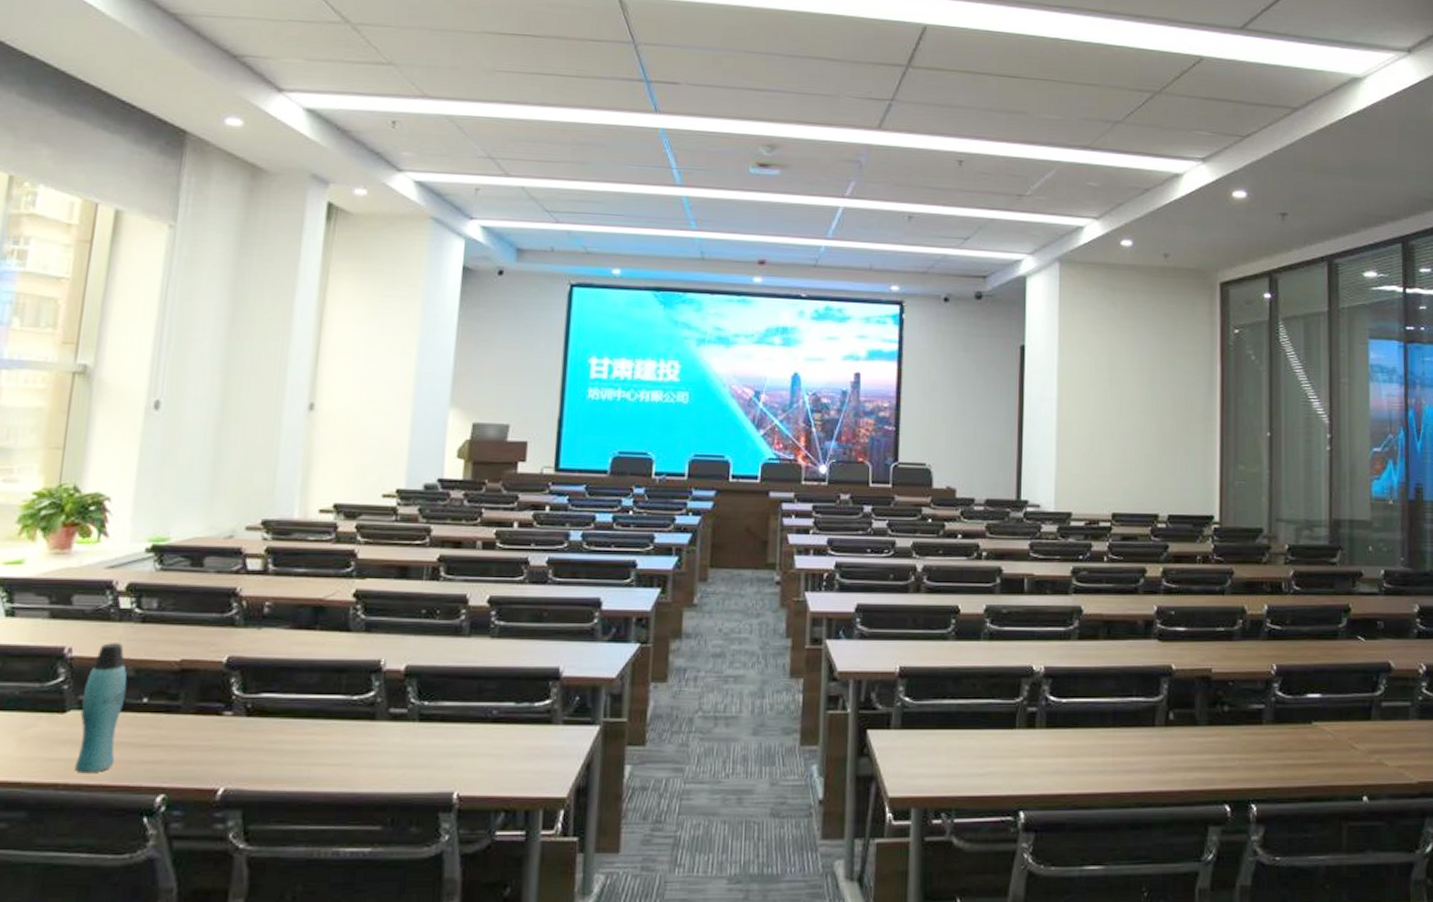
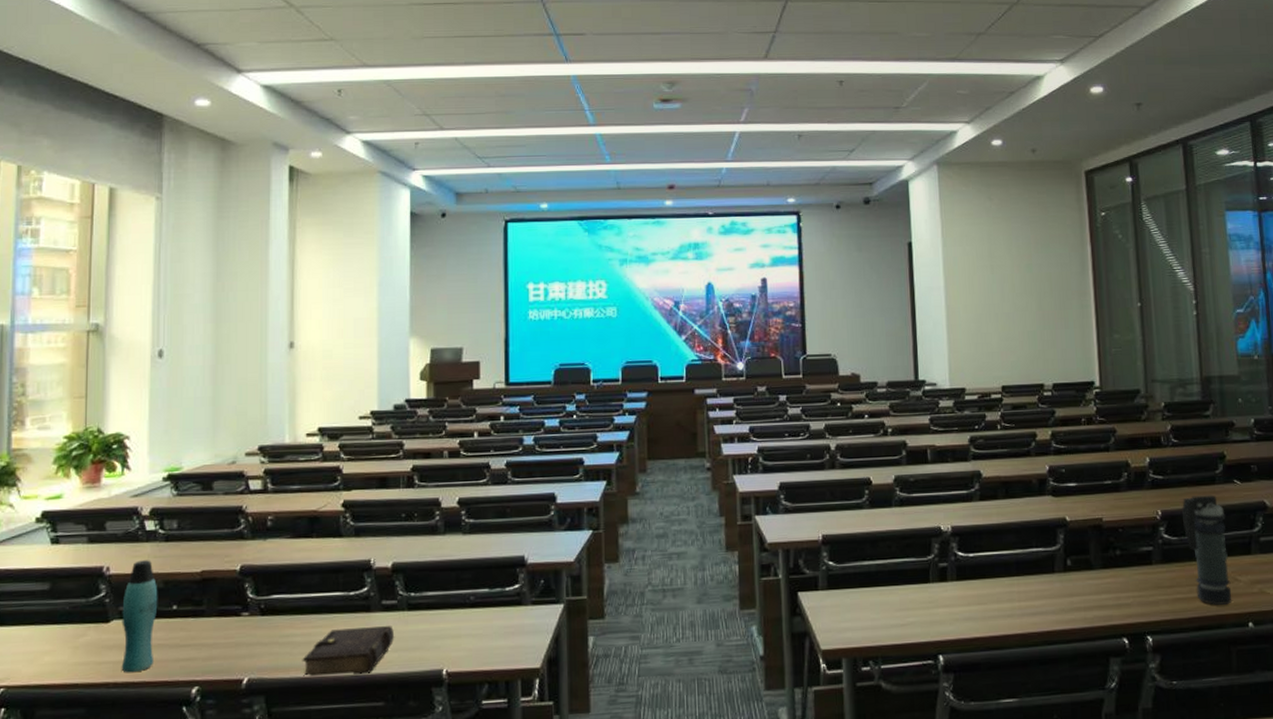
book: none [289,737,401,795] -> present [302,625,395,677]
smoke grenade: none [1298,651,1347,774] -> present [1181,495,1232,605]

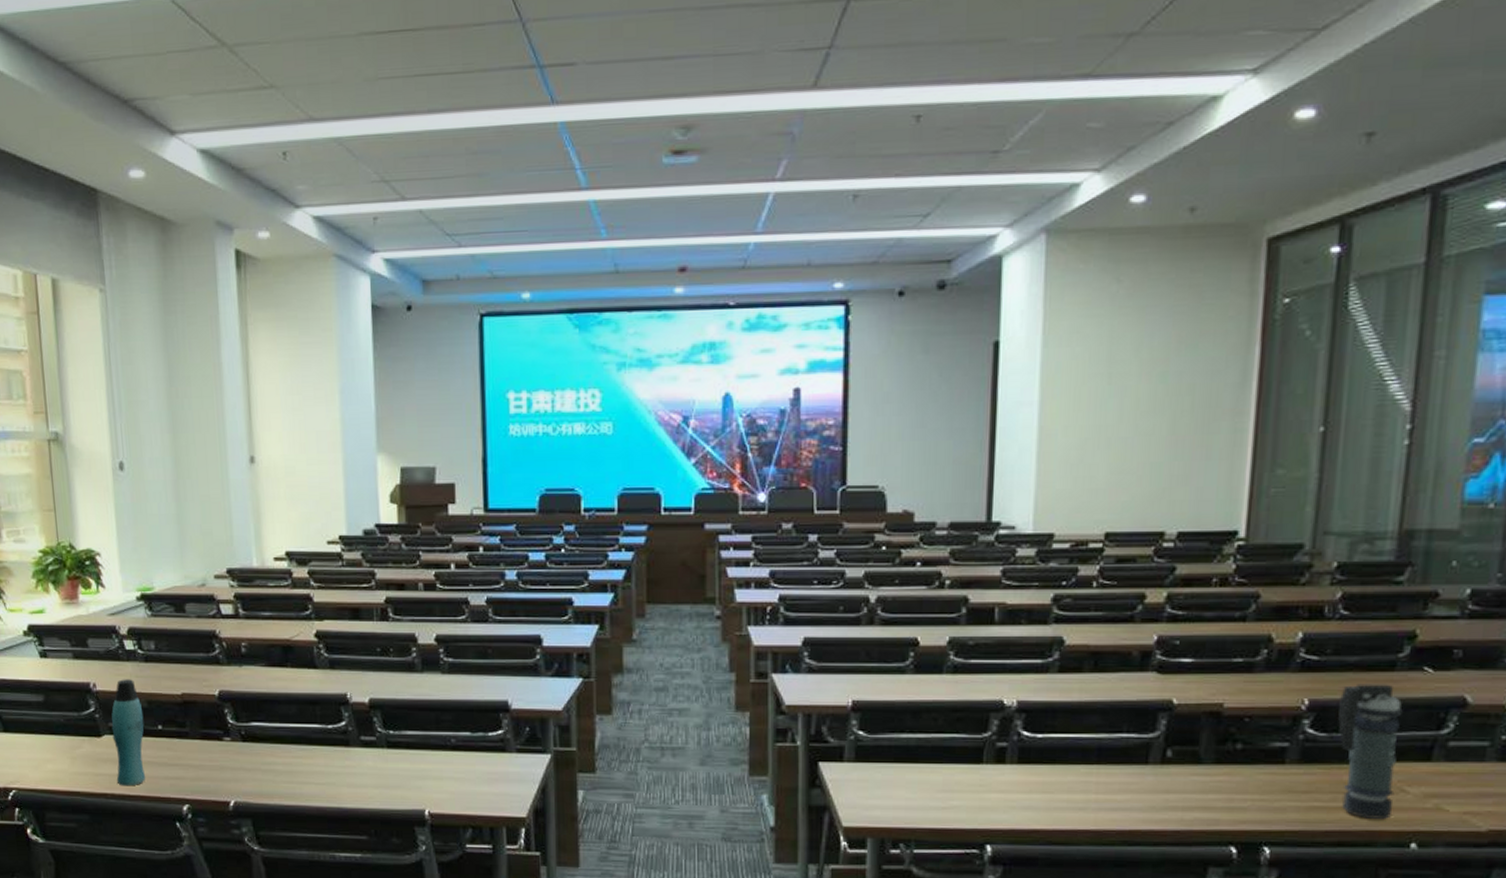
book: present [302,625,395,677] -> none [285,761,375,809]

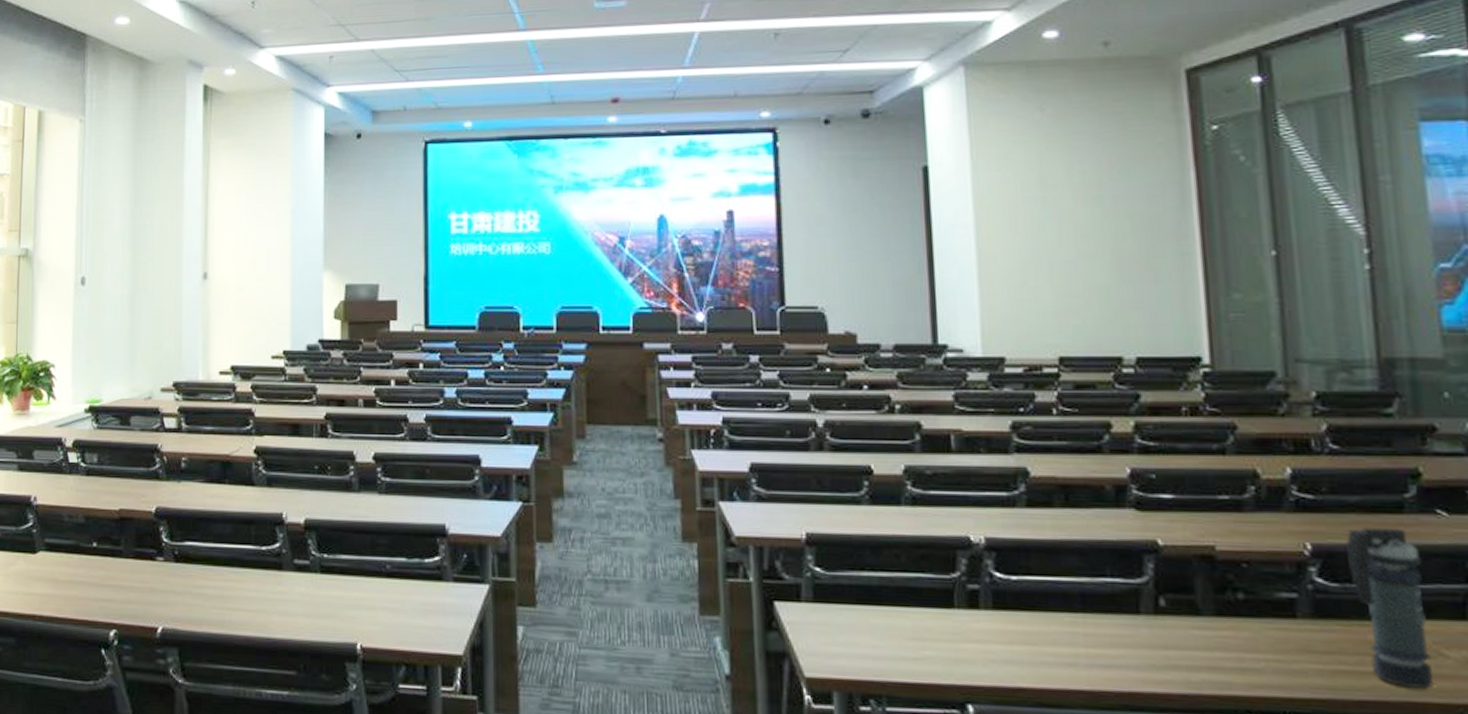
bottle: present [111,679,146,786] -> none [46,493,80,608]

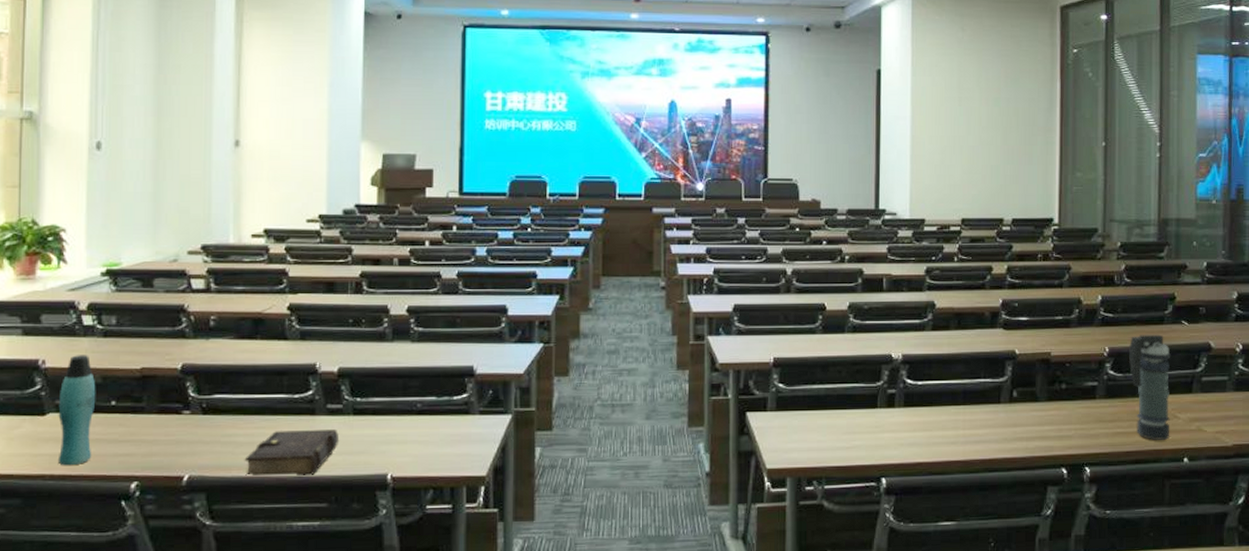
bottle: none [46,493,80,608] -> present [57,355,96,466]
book: none [214,585,307,640] -> present [244,428,340,478]

